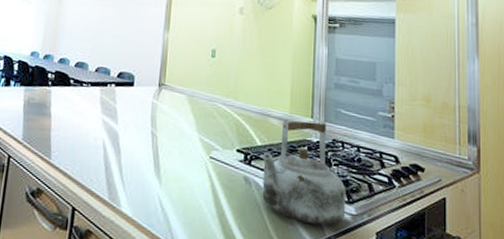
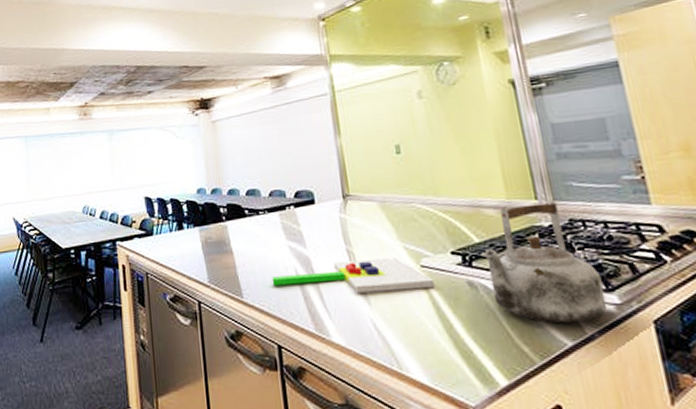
chopping board: none [80,141,218,177] -> present [271,257,435,293]

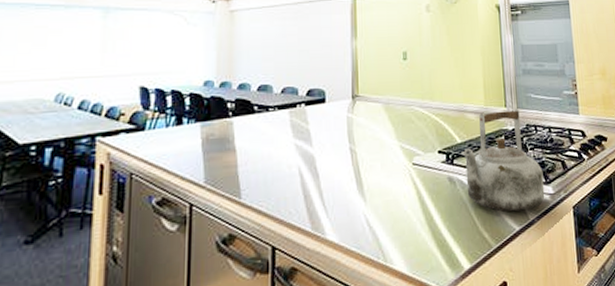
chopping board: present [271,257,435,293] -> none [274,155,423,191]

